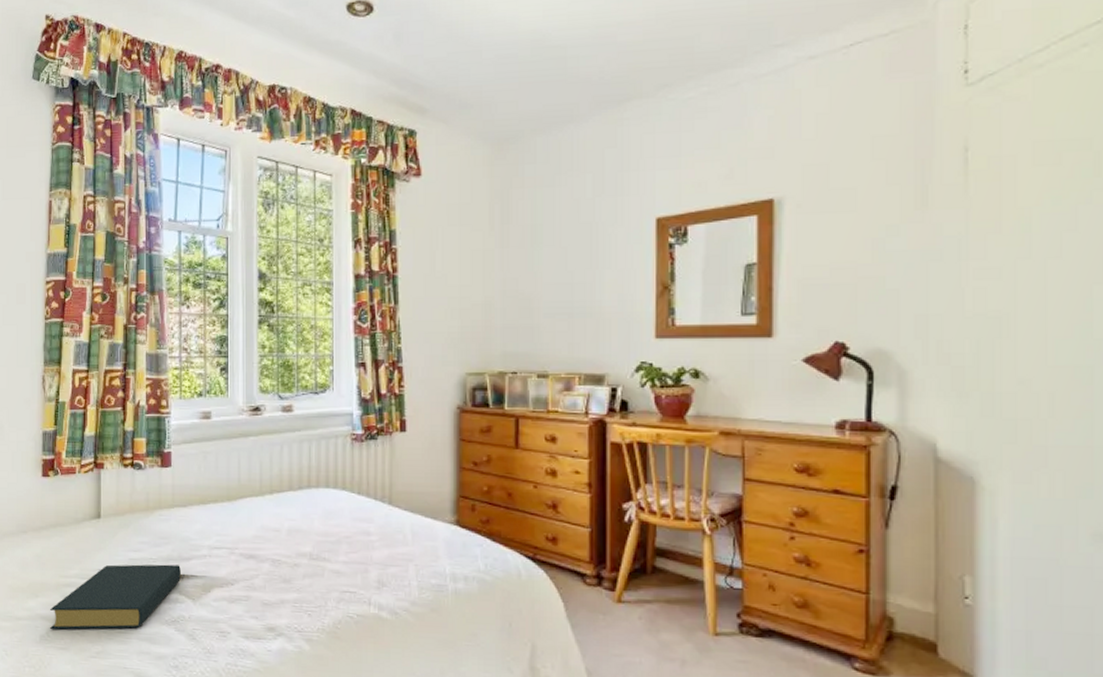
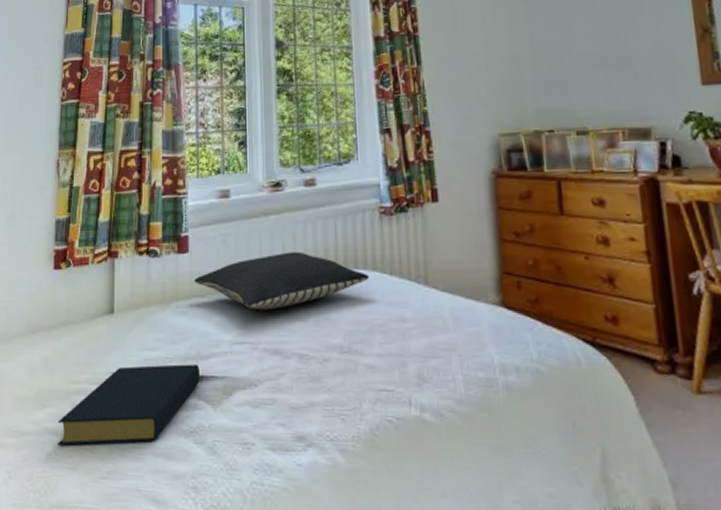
pillow: none [177,470,339,521] -> present [194,251,370,310]

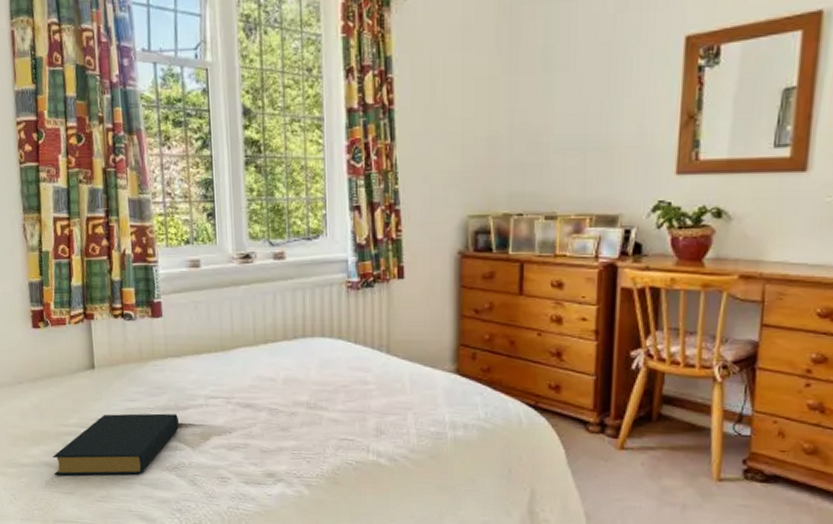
pillow: present [194,251,370,310] -> none [169,319,336,371]

